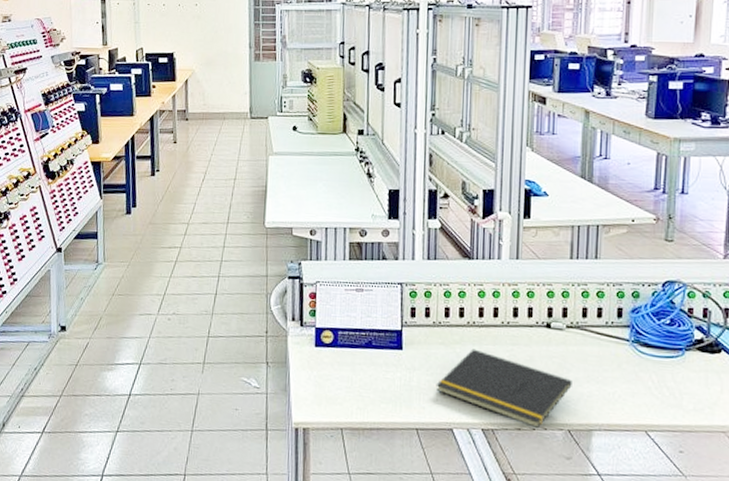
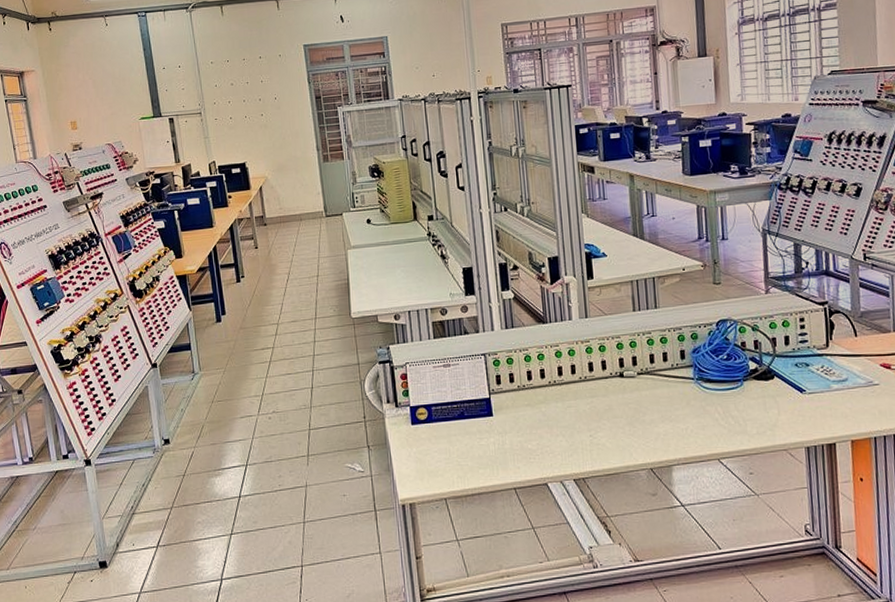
notepad: present [436,349,572,429] -> none [527,406,649,472]

